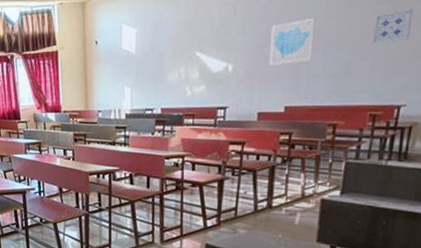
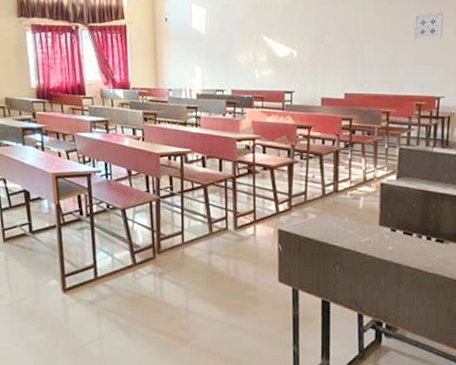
wall art: present [269,17,316,66] -> none [329,12,366,54]

